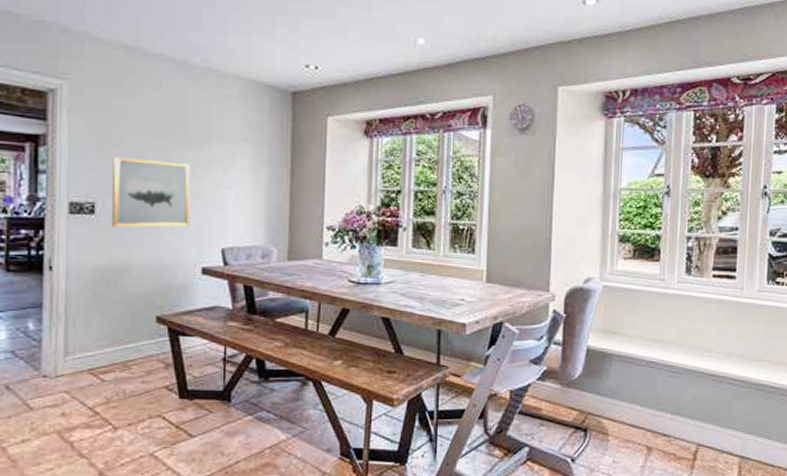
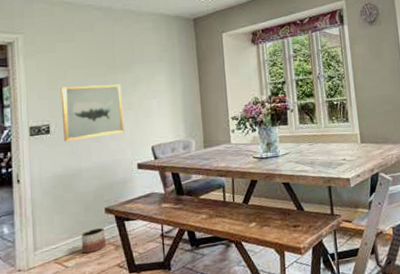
planter: none [123,339,155,368] -> present [81,227,107,254]

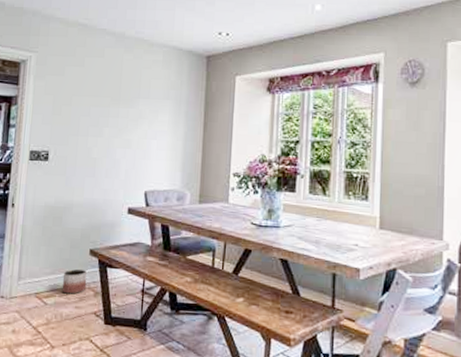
wall art: present [60,84,125,142] -> none [60,113,123,173]

